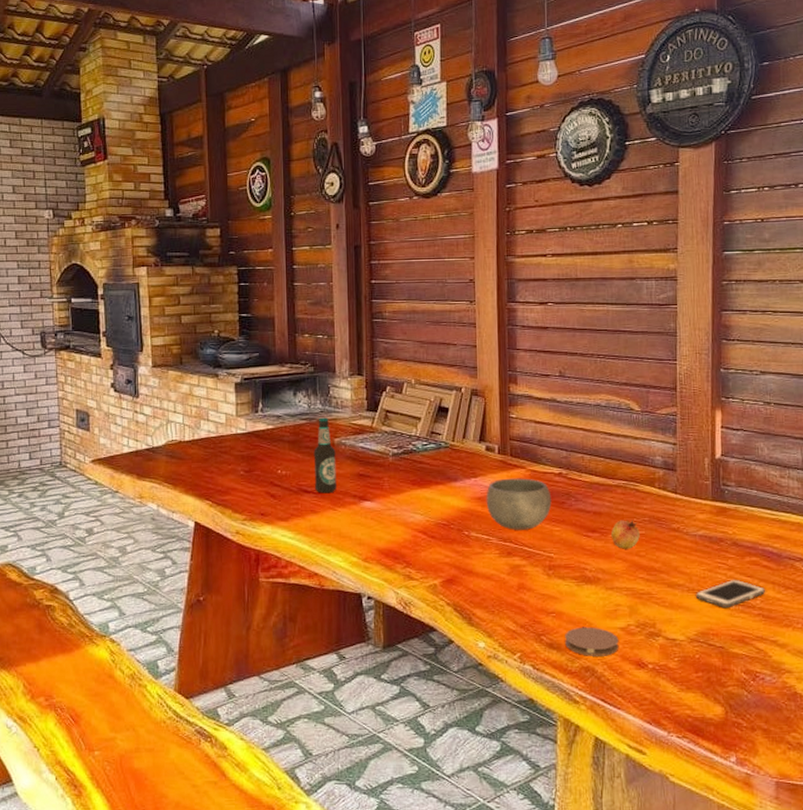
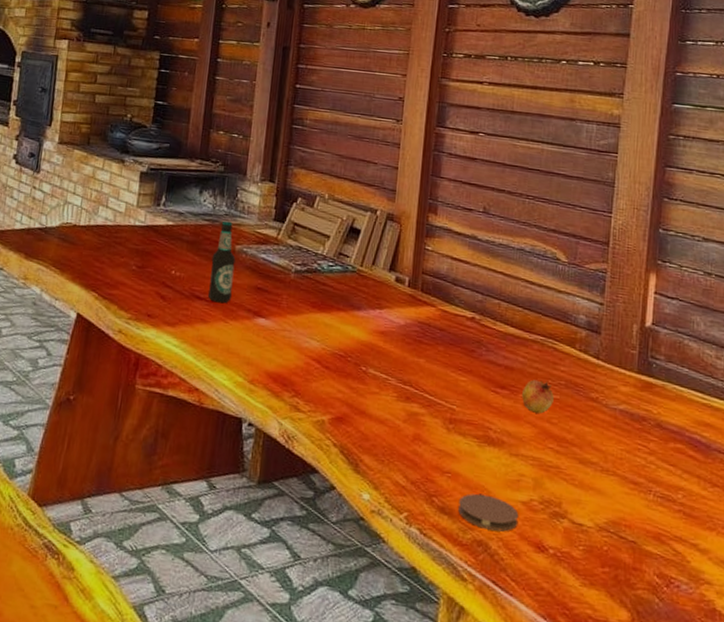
bowl: present [486,478,552,530] -> none [389,315,461,375]
cell phone: present [695,579,766,607] -> none [609,465,690,497]

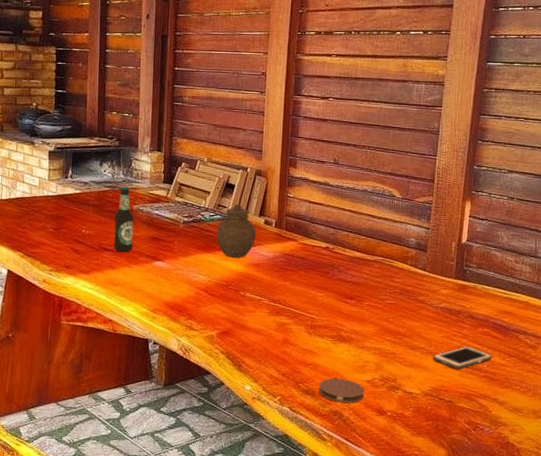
jar: none [335,254,385,322] -> present [217,204,256,258]
fruit: present [521,379,554,414] -> none [365,290,391,315]
cell phone: none [609,465,690,497] -> present [432,345,493,369]

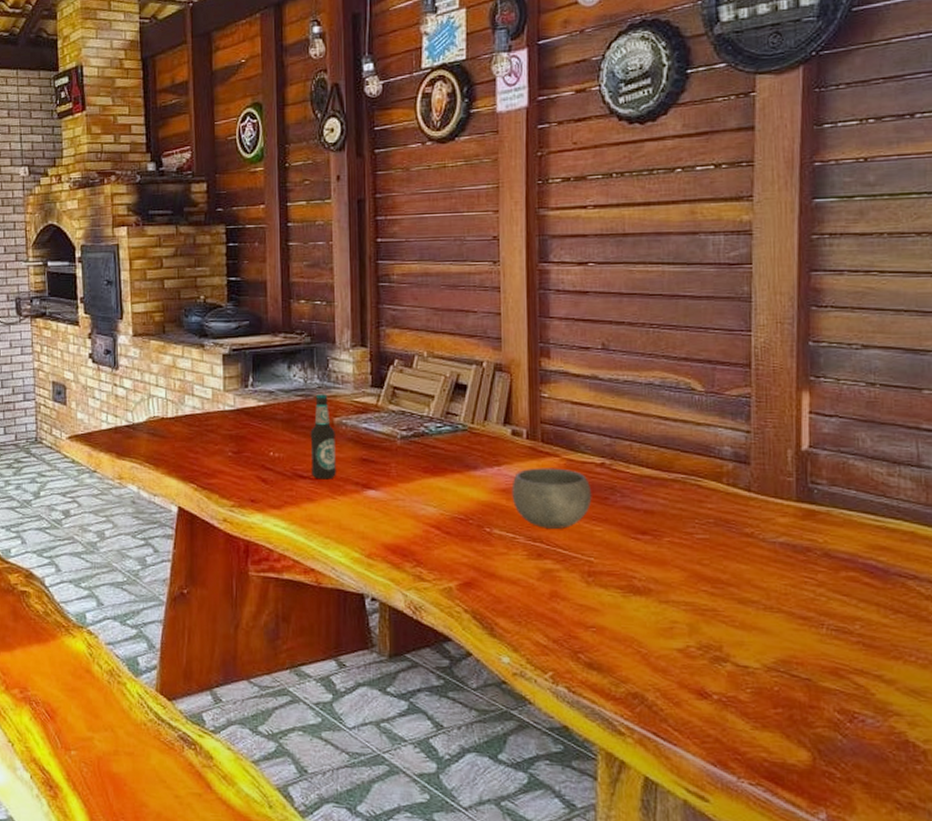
jar: present [217,204,256,258] -> none [447,410,501,482]
bowl: none [261,249,318,294] -> present [511,468,592,529]
coaster: present [319,378,365,403] -> none [608,645,676,682]
cell phone: present [432,345,493,369] -> none [773,597,868,632]

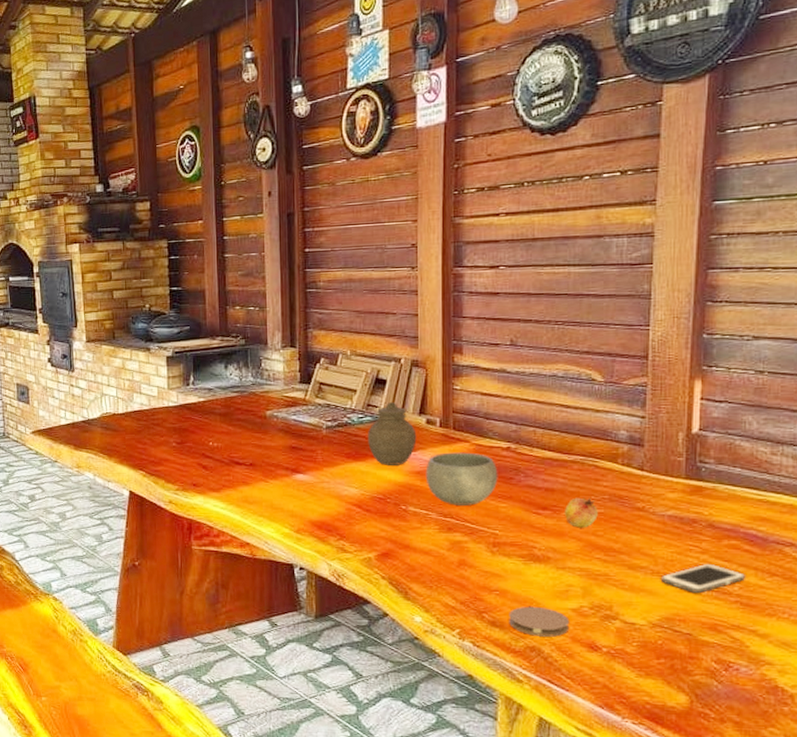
bottle: present [310,394,336,480] -> none [245,390,268,466]
jar: none [447,410,501,482] -> present [368,402,417,465]
coaster: none [608,645,676,682] -> present [509,606,570,637]
fruit: none [665,521,703,556] -> present [564,497,598,528]
cell phone: none [773,597,868,632] -> present [660,563,747,593]

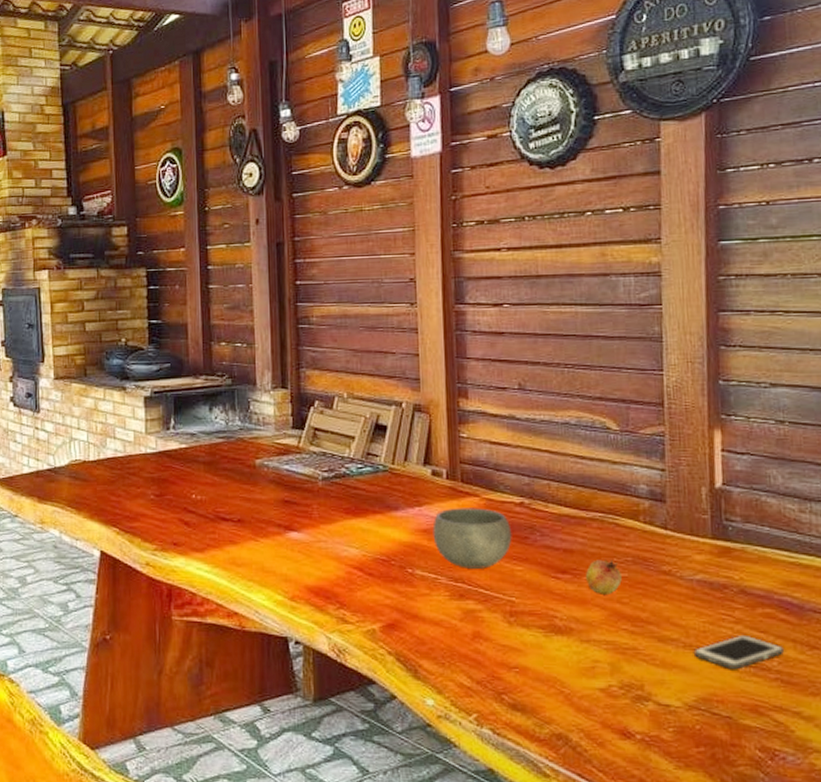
jar: present [368,402,417,465] -> none [368,451,422,522]
coaster: present [509,606,570,637] -> none [531,685,598,722]

